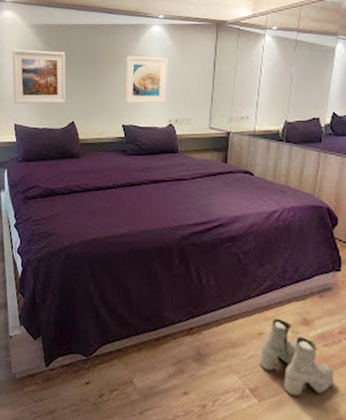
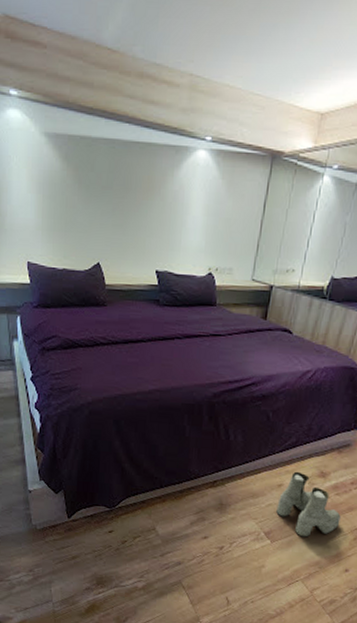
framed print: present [12,49,66,104] -> none [21,164,91,240]
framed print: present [125,56,168,104] -> none [160,186,213,249]

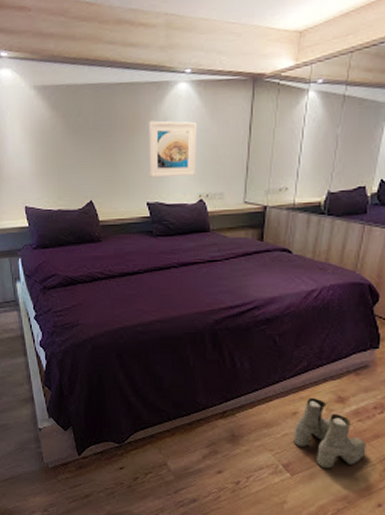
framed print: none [160,186,213,249] -> present [149,120,197,178]

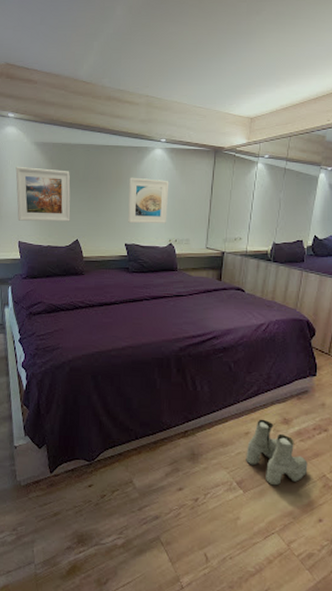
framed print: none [14,117,82,183] -> present [15,166,71,222]

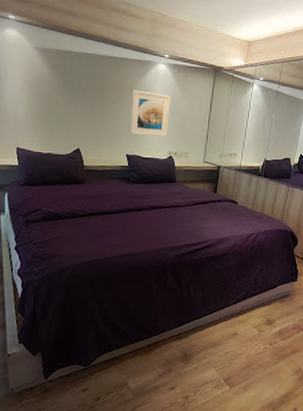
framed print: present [15,166,71,222] -> none [15,70,73,130]
boots: present [246,419,308,486] -> none [233,321,287,381]

